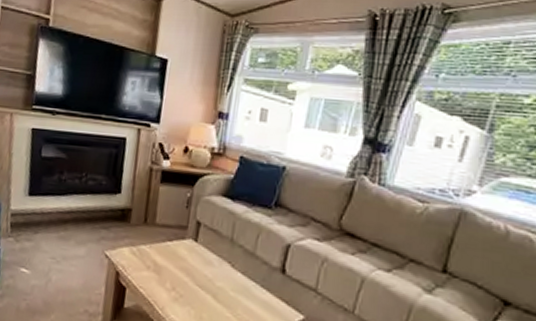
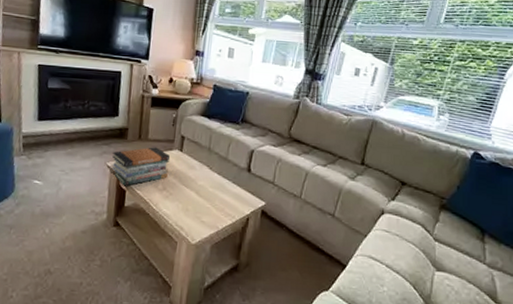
book stack: none [110,234,183,282] -> present [111,147,171,186]

